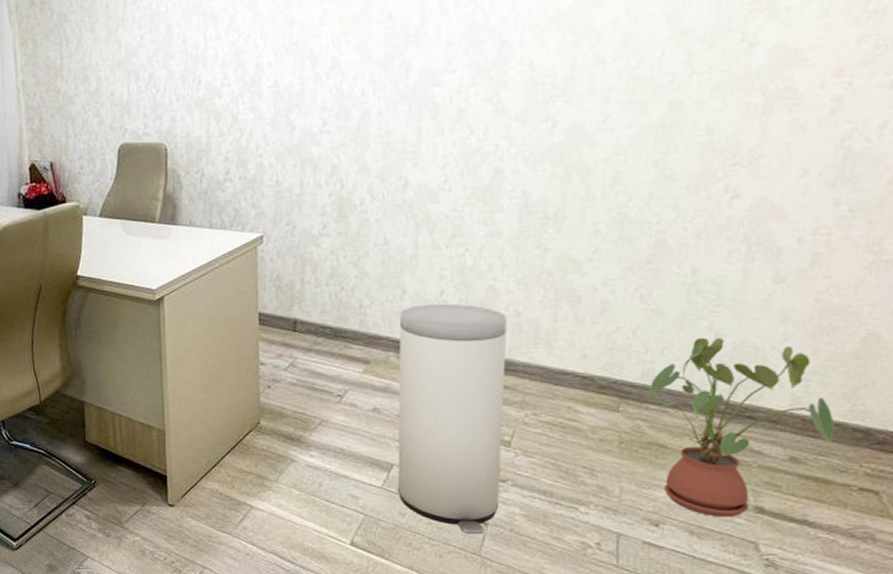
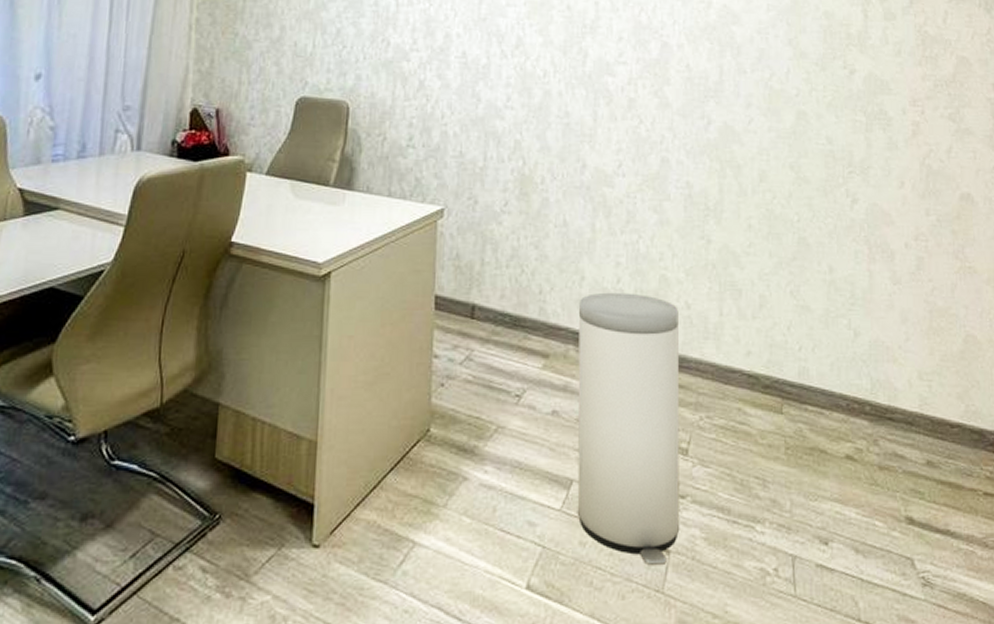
house plant: present [647,338,836,518] -> none [805,336,957,531]

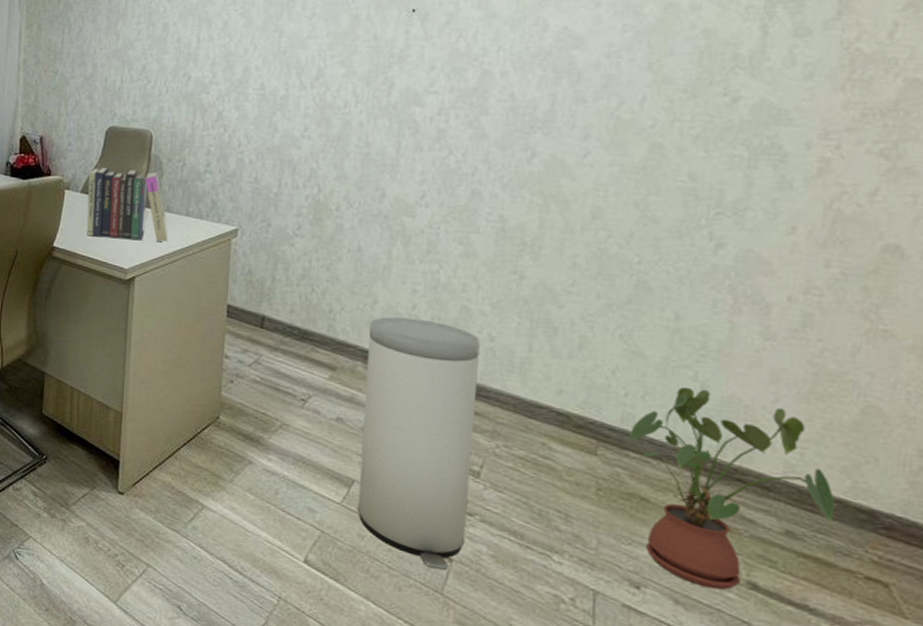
books: none [272,143,369,229] -> present [86,166,169,243]
house plant: none [805,336,957,531] -> present [627,387,836,590]

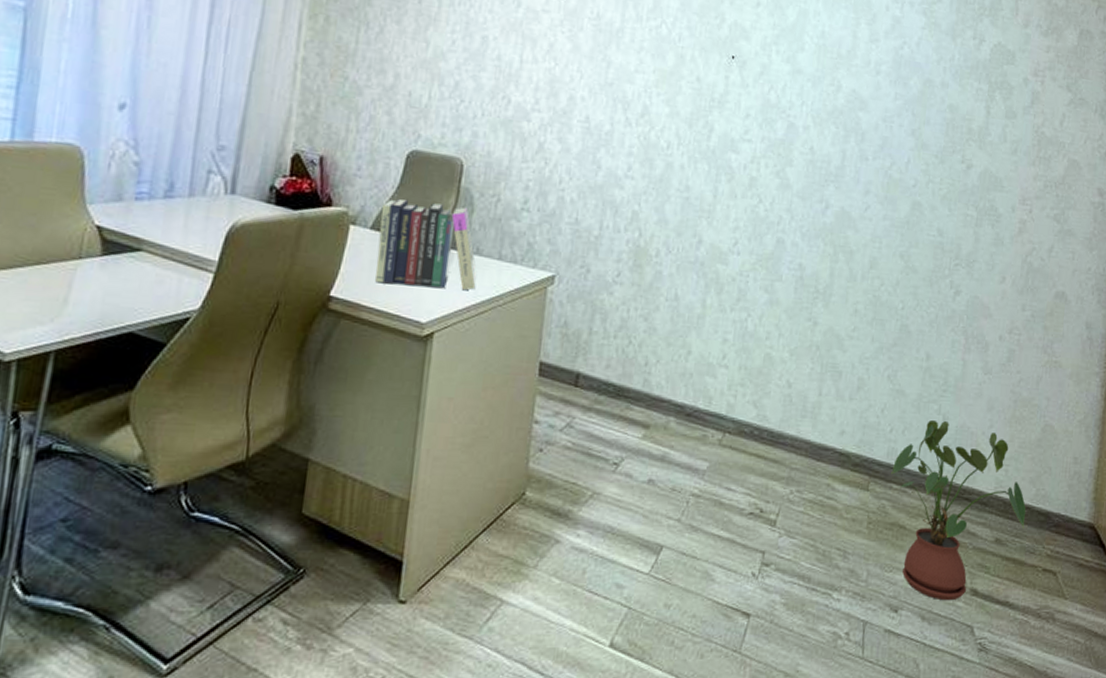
pedal bin: present [357,316,480,571] -> none [664,367,780,628]

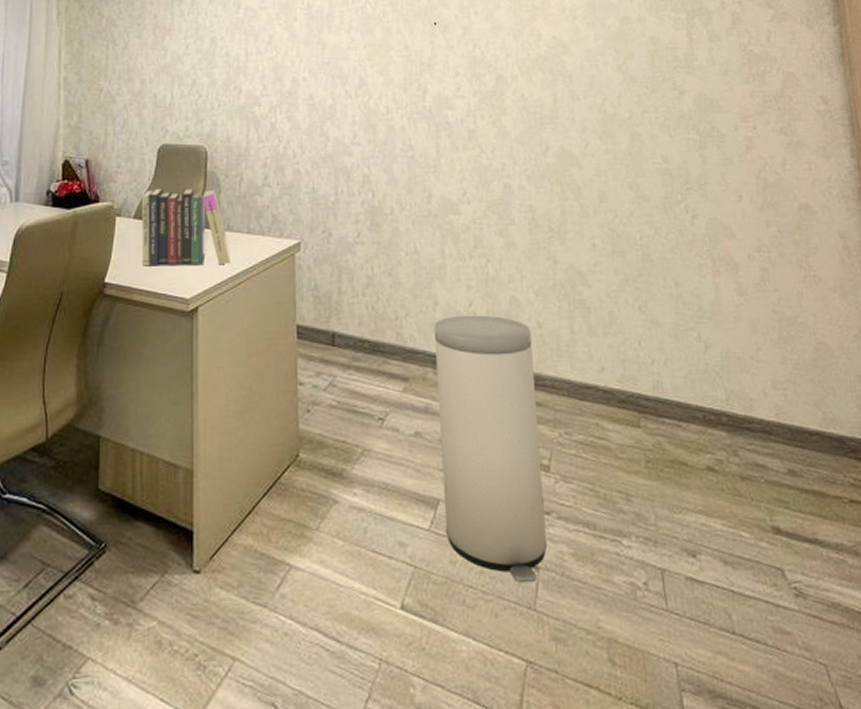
pedal bin: none [664,367,780,628] -> present [433,315,548,584]
house plant: present [891,420,1026,601] -> none [661,348,817,542]

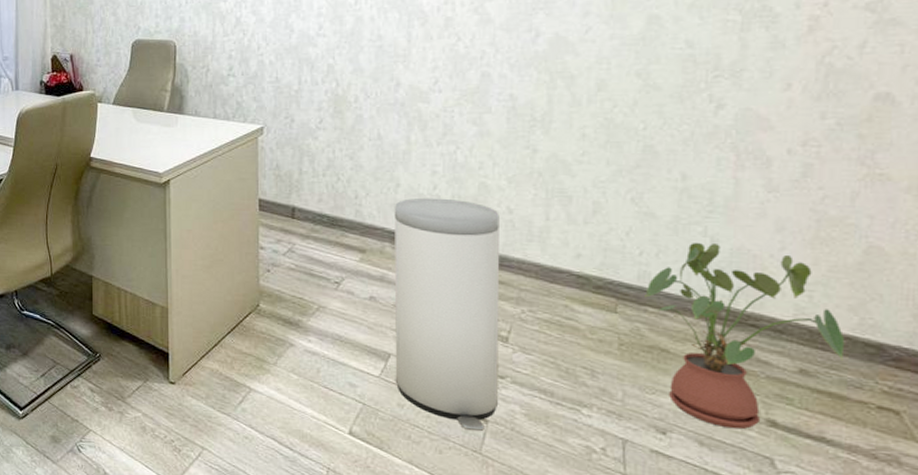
books: present [141,188,231,267] -> none [118,78,198,146]
house plant: none [661,348,817,542] -> present [645,243,845,429]

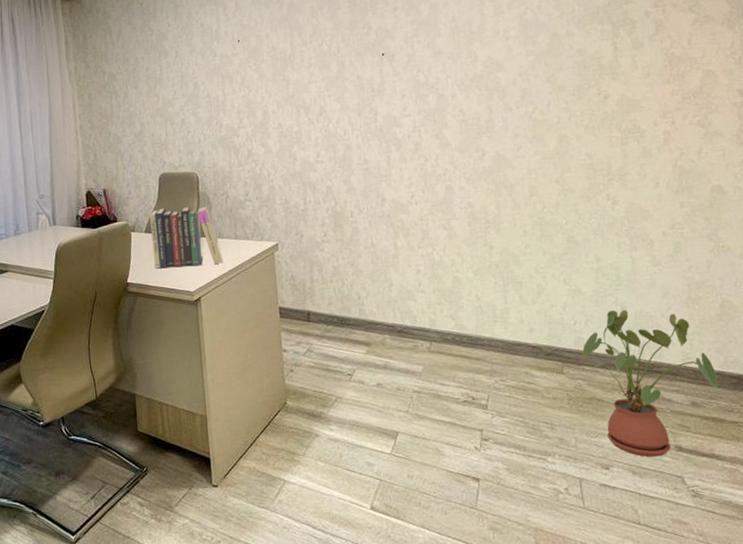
books: none [118,78,198,146] -> present [149,206,223,269]
pedal bin: present [394,197,500,432] -> none [389,292,486,491]

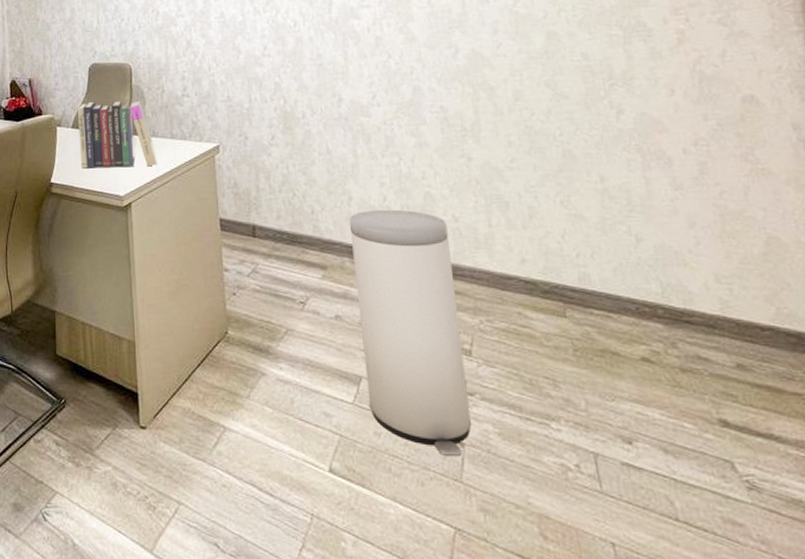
pedal bin: none [389,292,486,491] -> present [349,209,472,457]
house plant: present [581,310,718,457] -> none [588,242,771,433]

